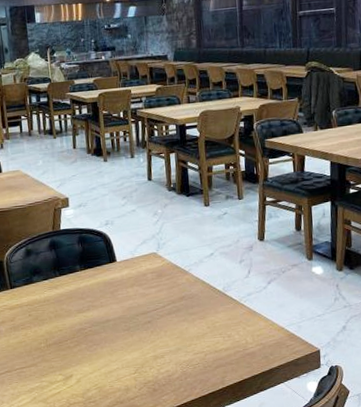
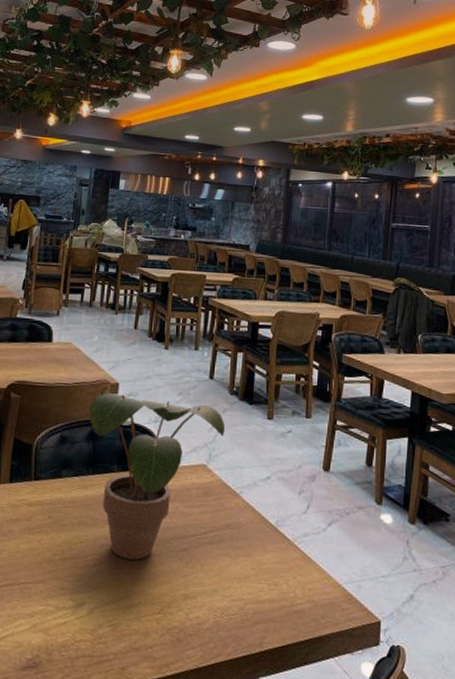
potted plant: none [46,203,169,337] -> present [89,393,226,560]

